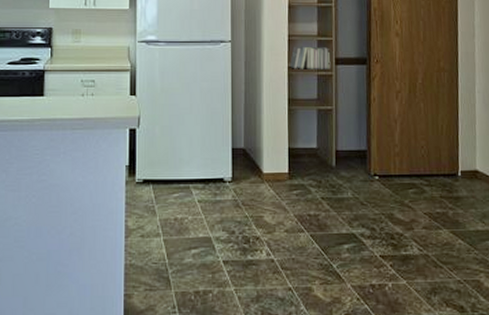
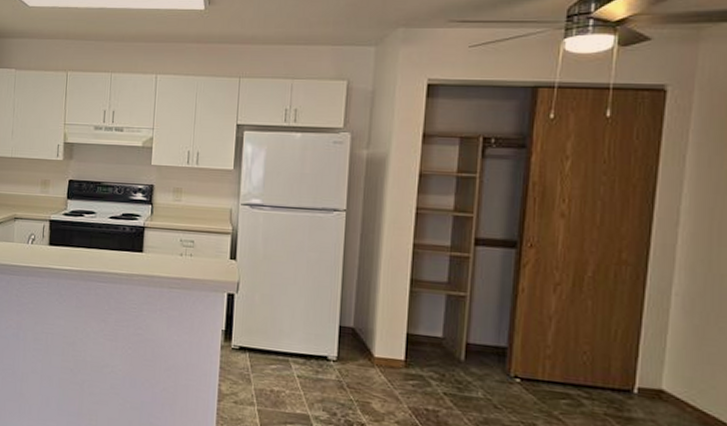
books: present [289,46,331,69] -> none [415,220,469,251]

